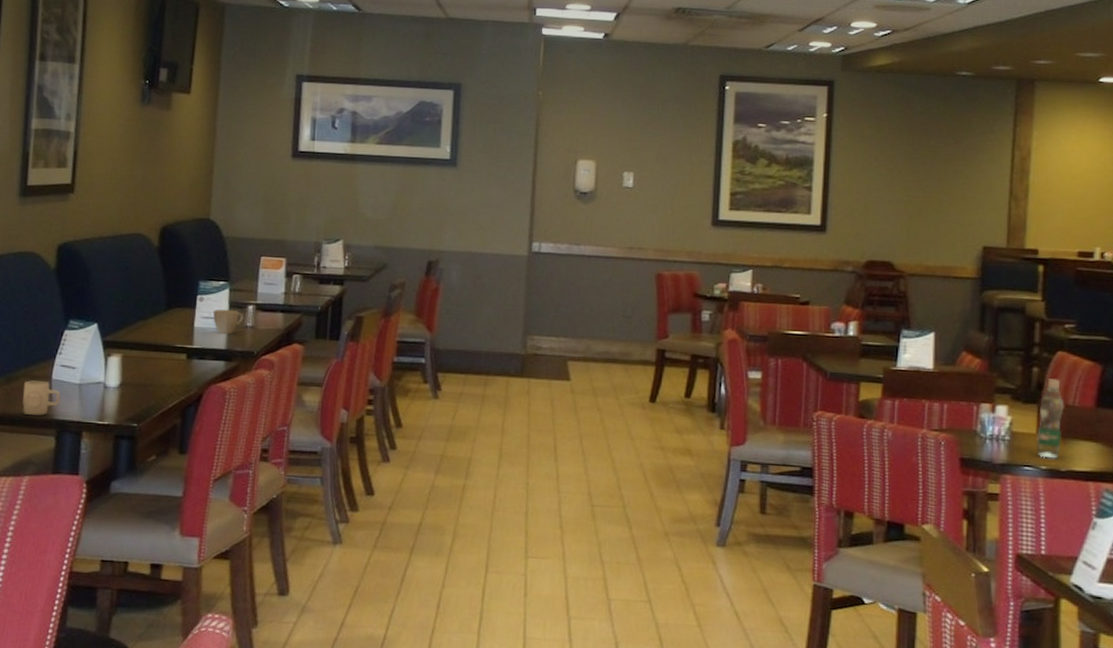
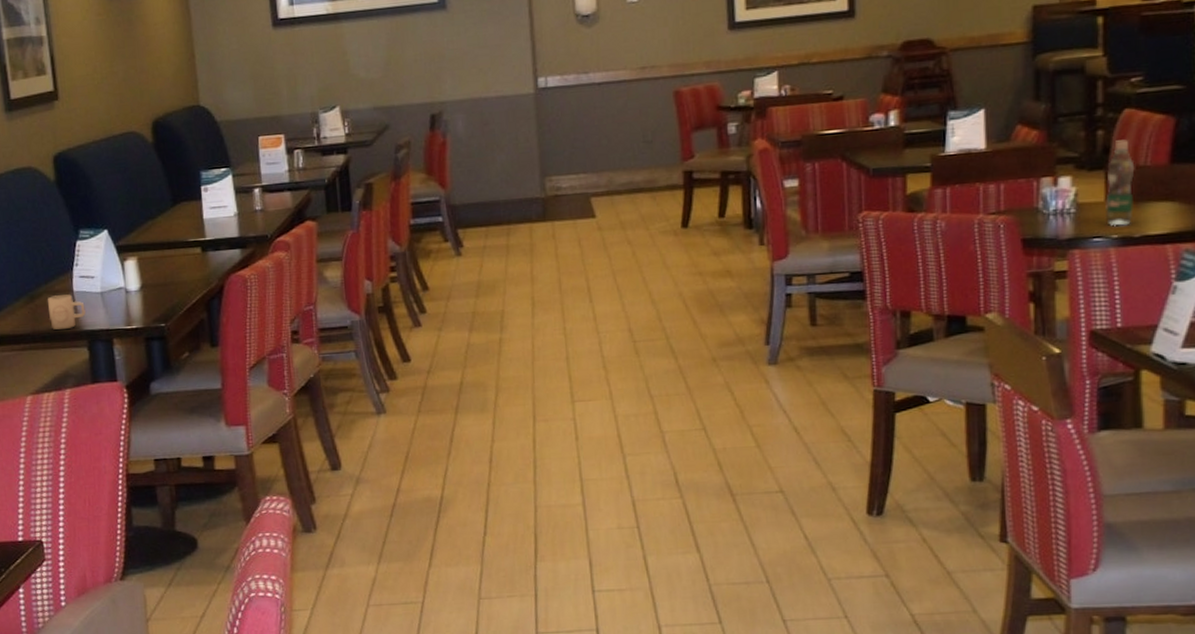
cup: present [213,309,244,334] -> none [220,195,252,222]

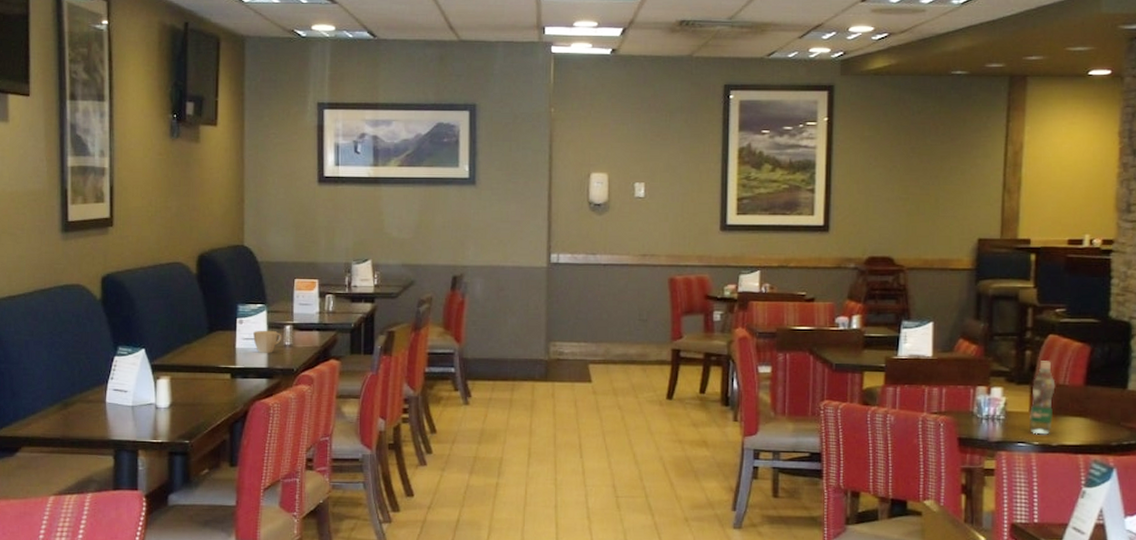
mug: present [47,294,86,331] -> none [79,405,115,438]
cup: none [220,195,252,222] -> present [253,330,282,353]

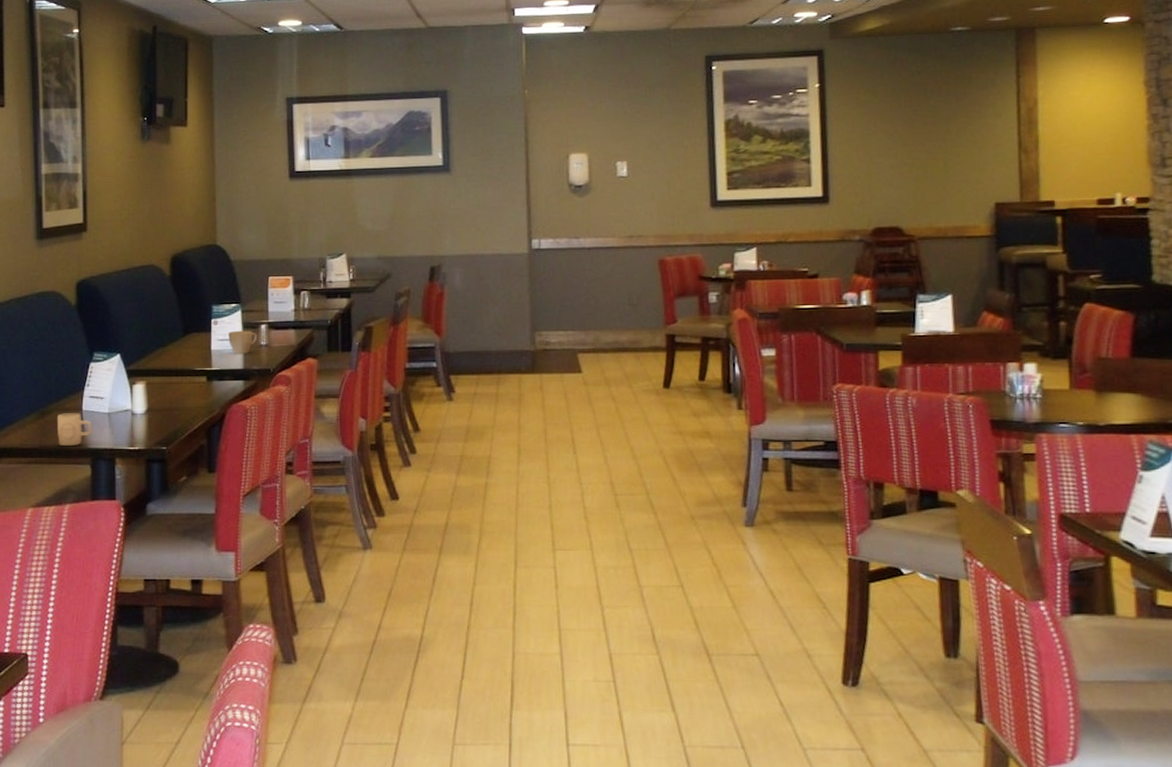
mug: none [79,405,115,438] -> present [56,413,92,447]
bottle: present [1028,361,1056,435] -> none [1069,332,1098,414]

